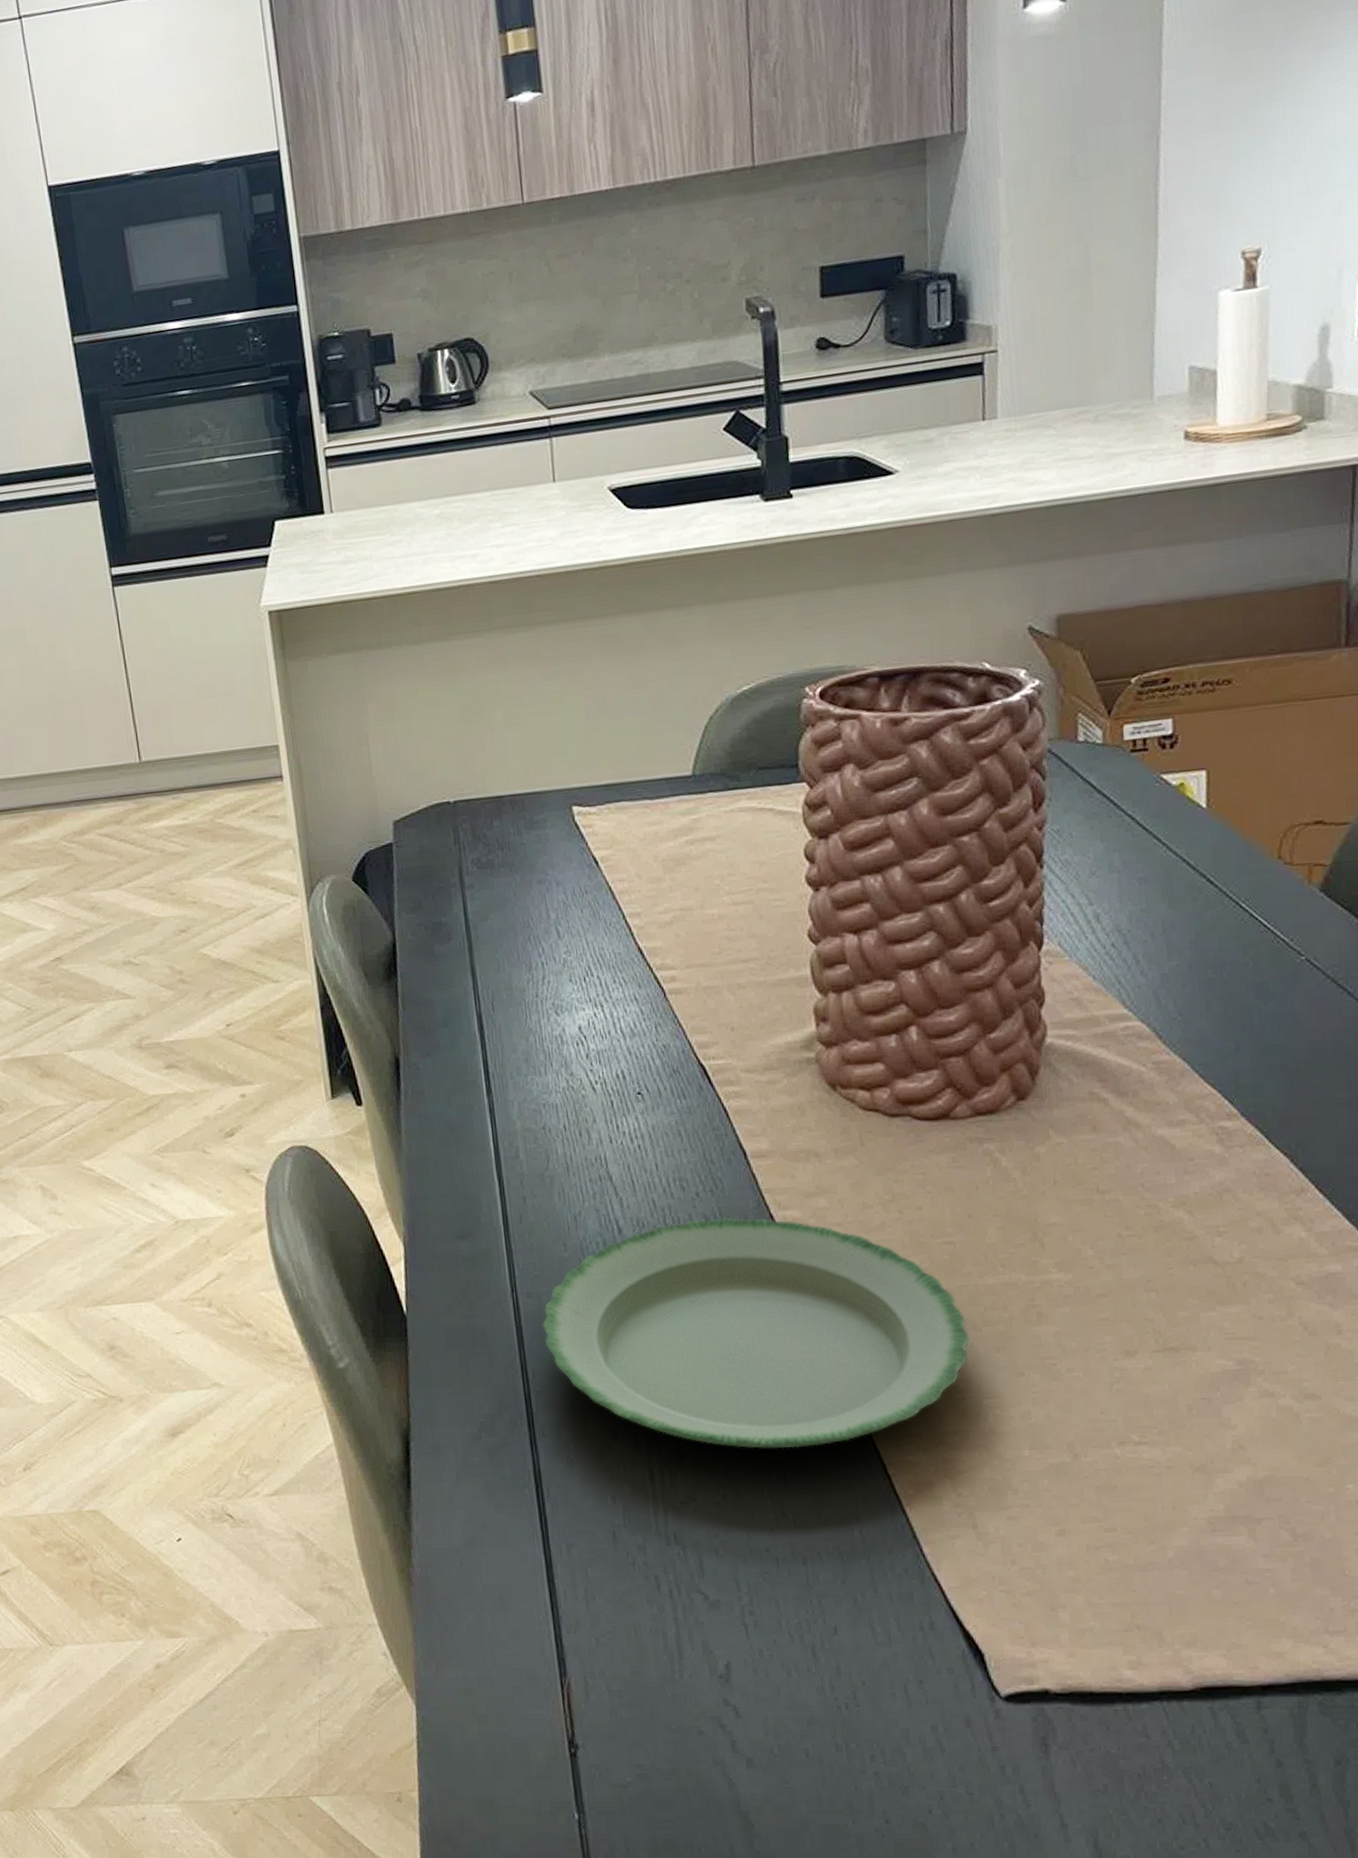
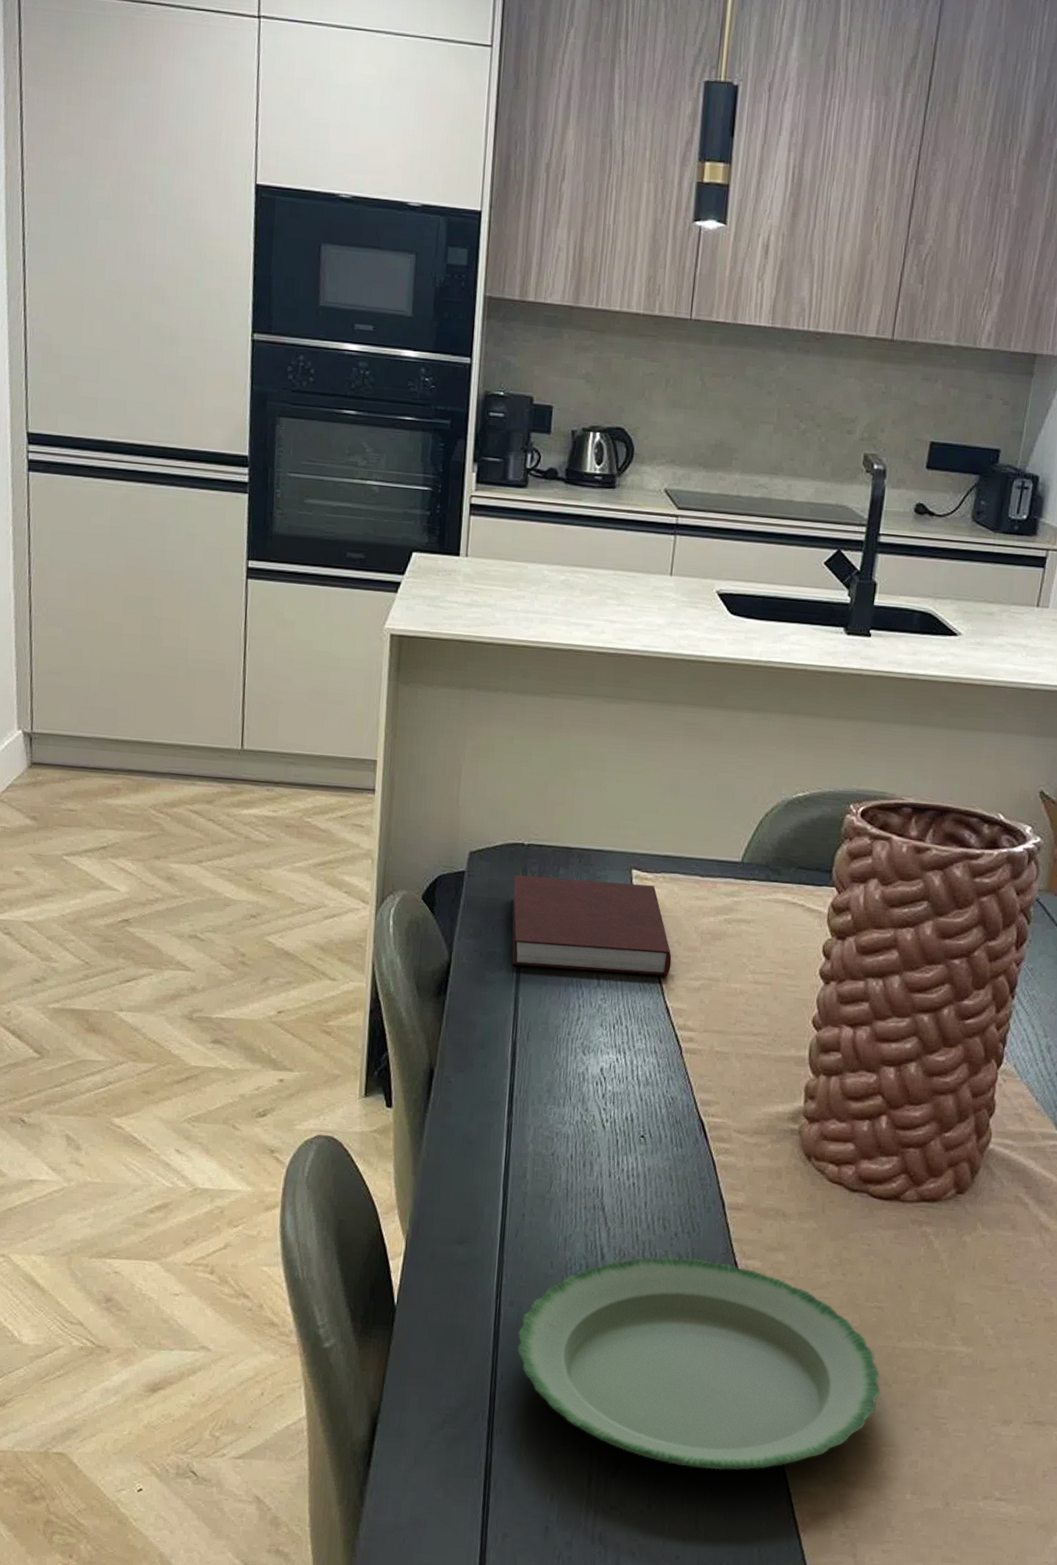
notebook: none [446,820,636,933] -> present [512,875,672,976]

